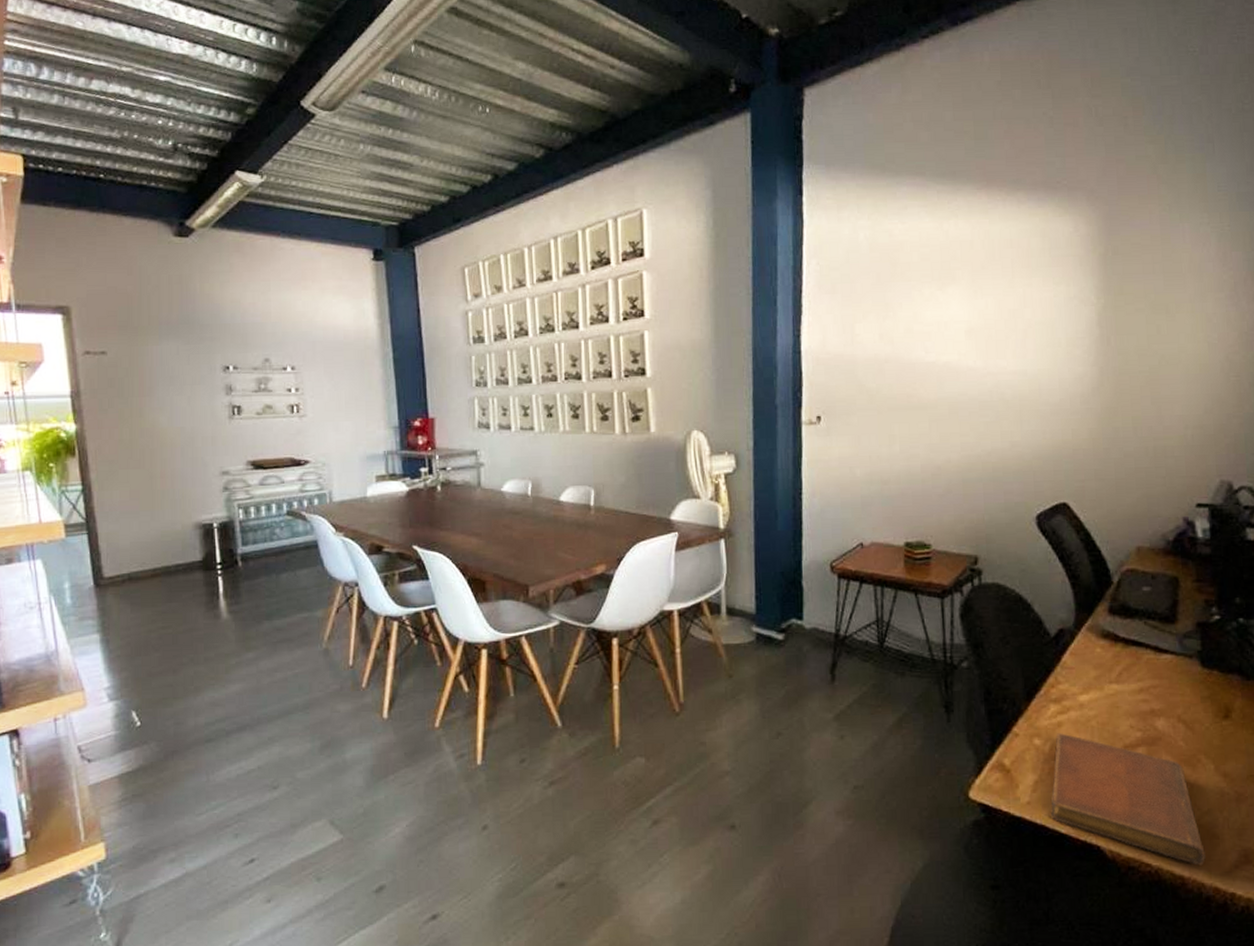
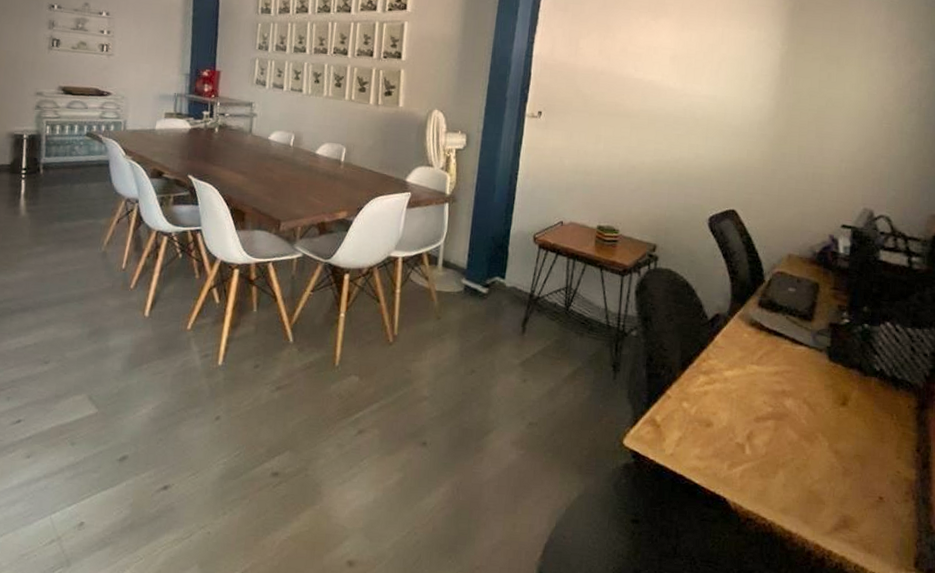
notebook: present [1051,733,1206,866] -> none [689,400,812,525]

